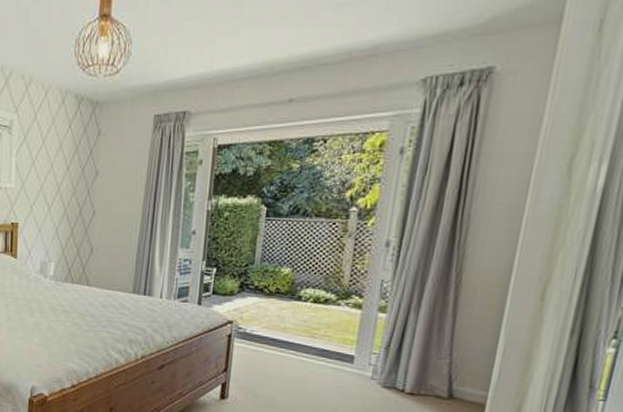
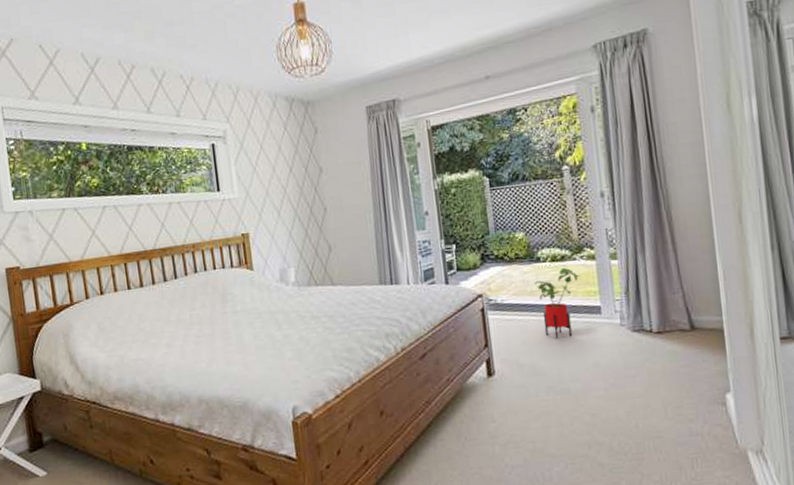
house plant: none [288,310,340,379] -> present [534,267,580,338]

